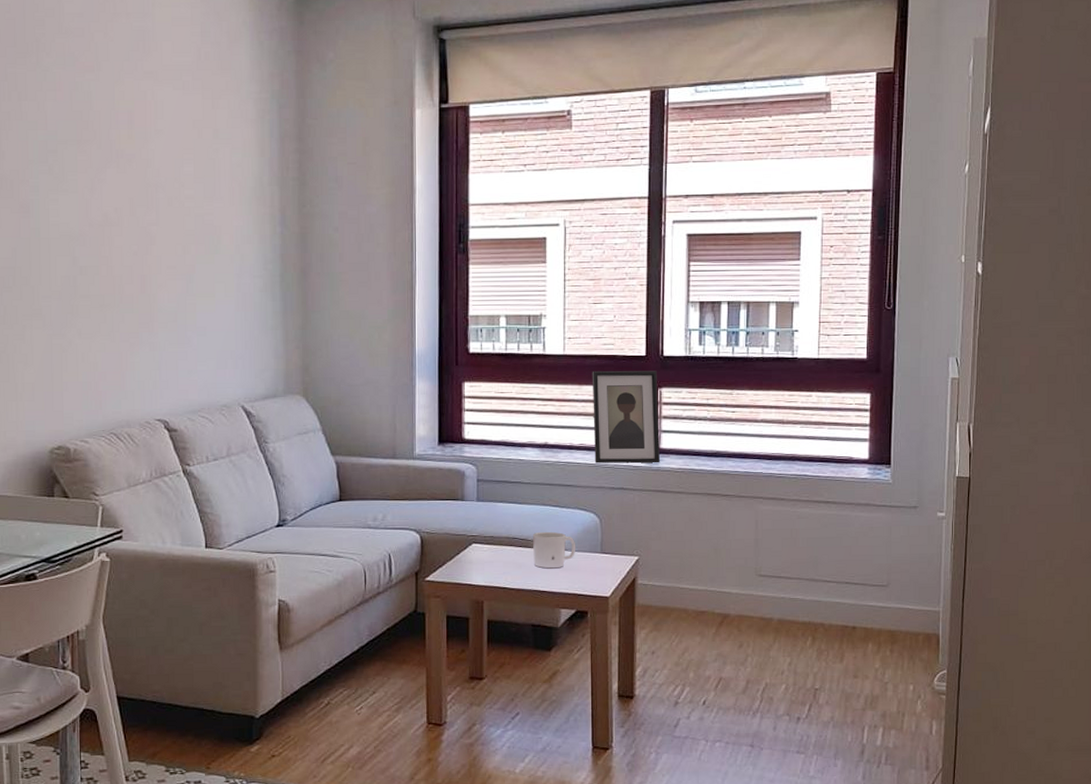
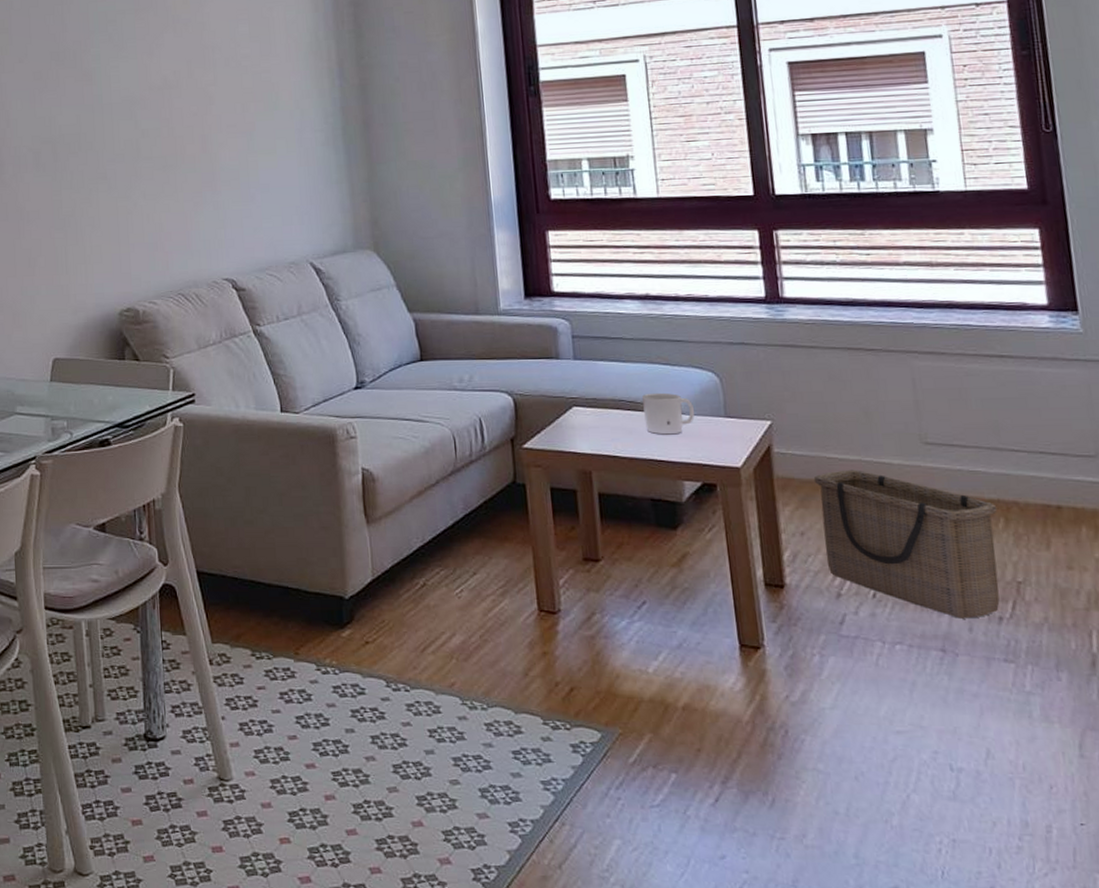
picture frame: present [592,370,660,464] -> none [692,211,785,316]
basket: none [667,598,808,720] -> present [813,469,1000,619]

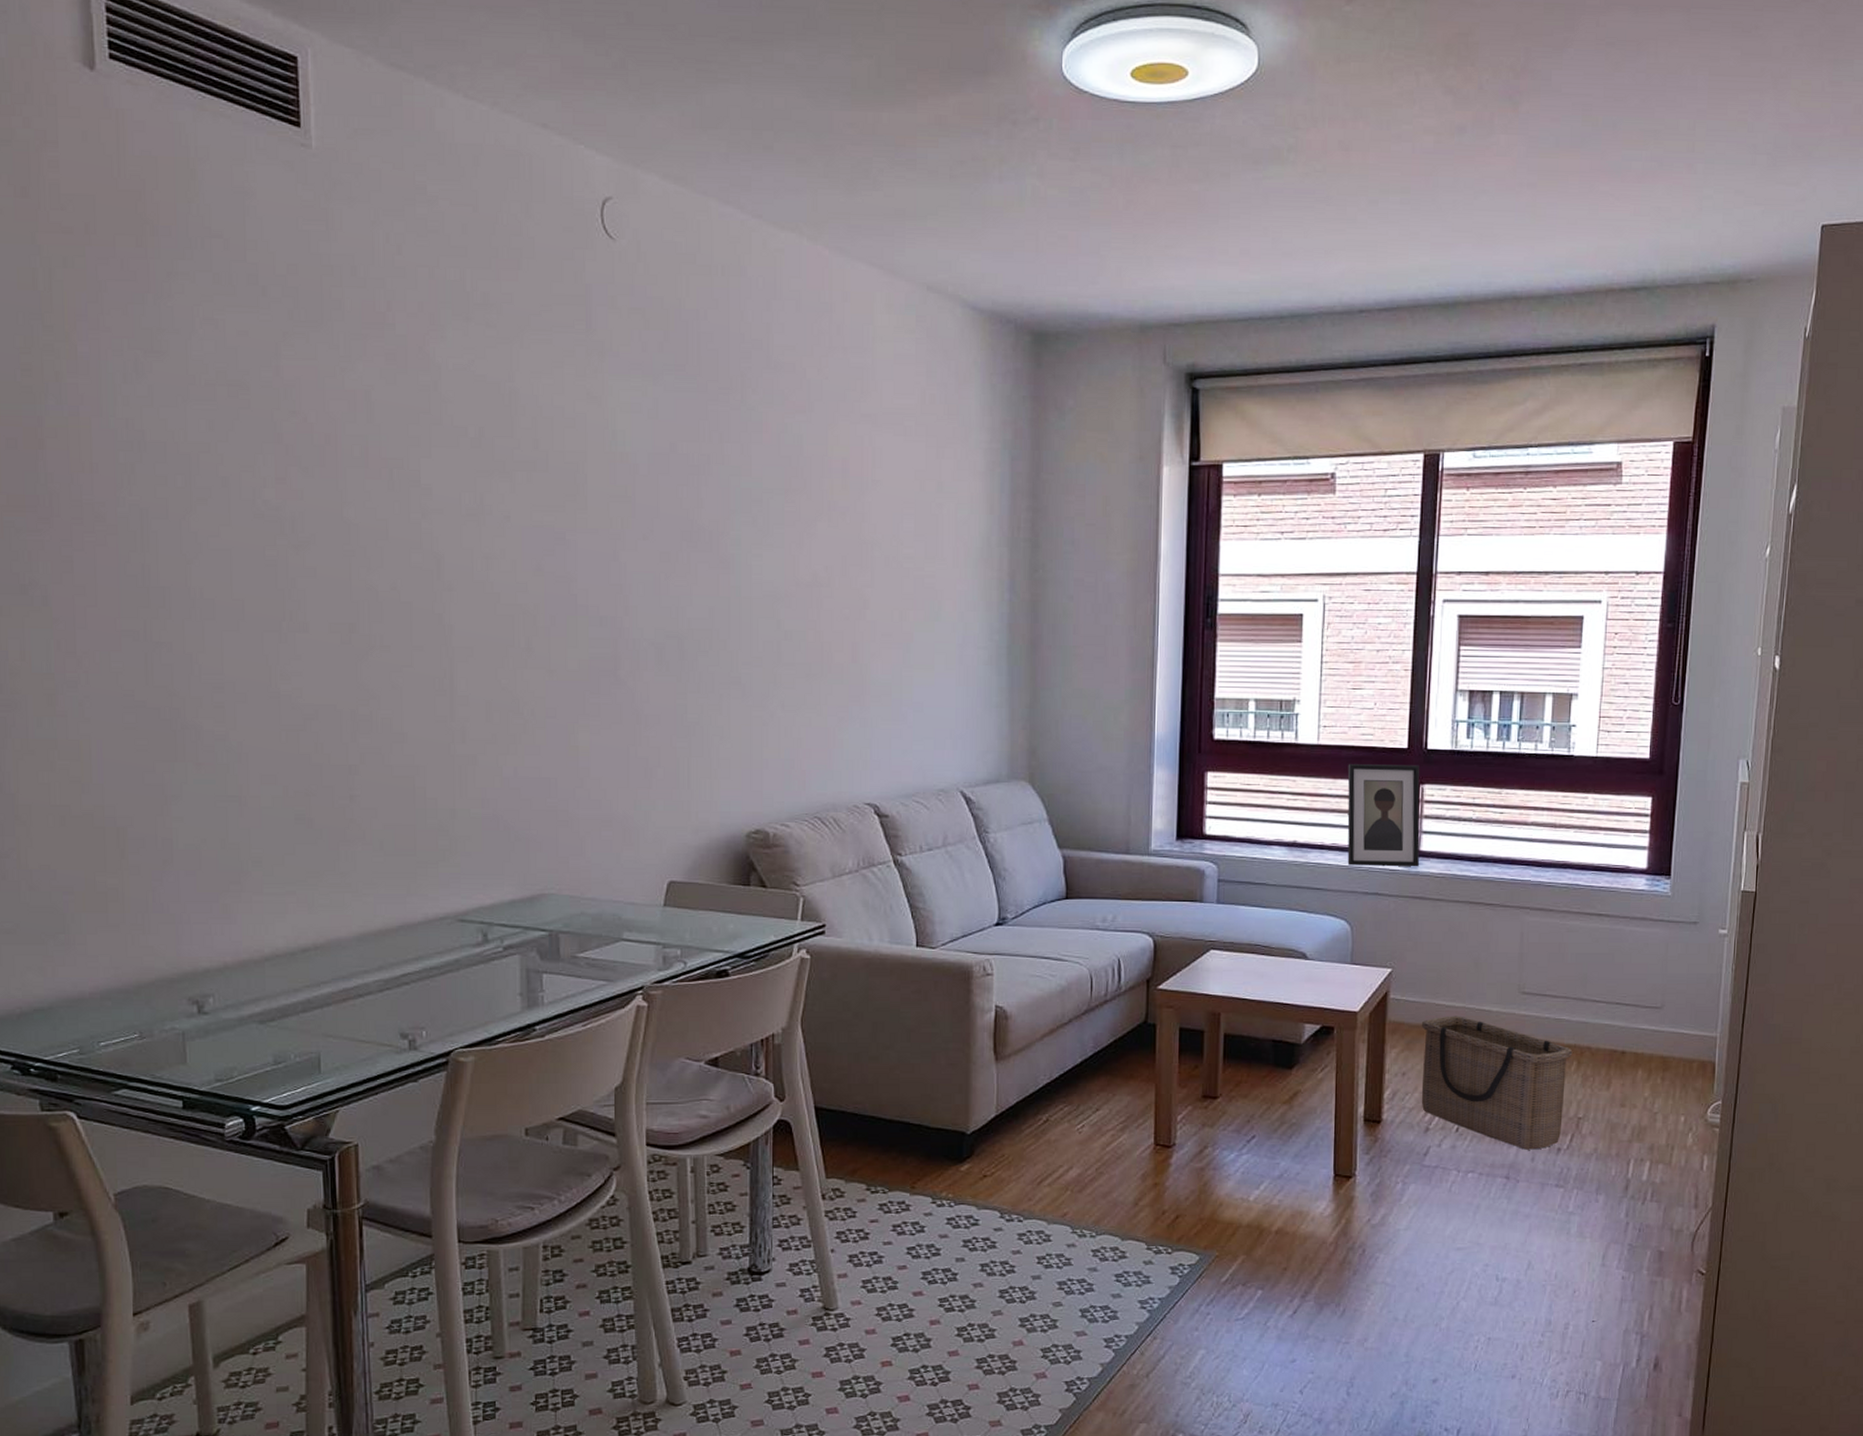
mug: present [642,392,695,435] -> none [1276,938,1324,979]
picture frame: none [692,211,785,316] -> present [1347,763,1420,867]

